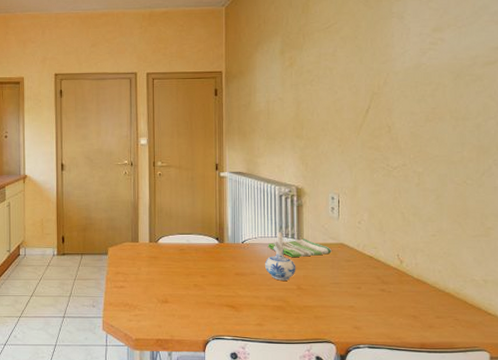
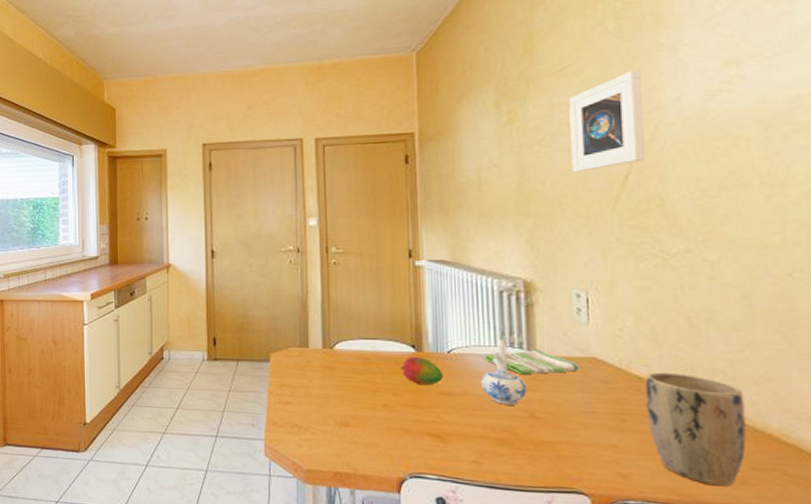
fruit: none [208,246,239,269] -> present [401,356,444,386]
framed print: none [332,31,380,106] -> present [569,70,645,173]
plant pot: none [374,252,434,331] -> present [645,372,747,487]

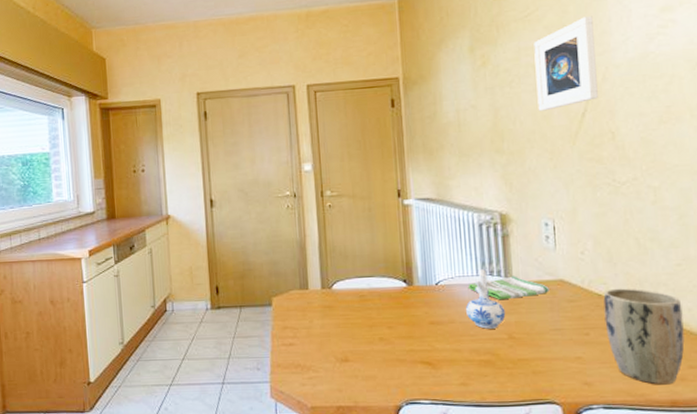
fruit: present [401,356,444,386] -> none [395,290,433,317]

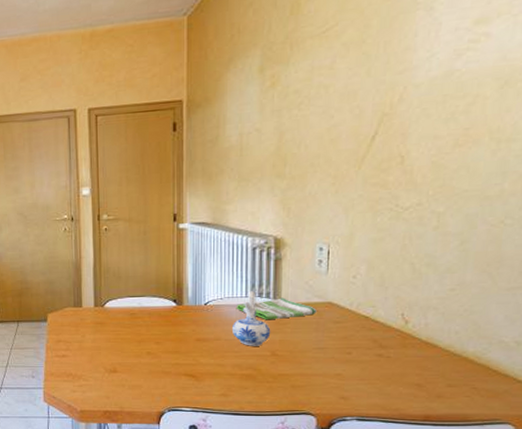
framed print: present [533,16,598,111] -> none [326,30,397,135]
plant pot: present [603,288,685,385] -> none [368,311,450,401]

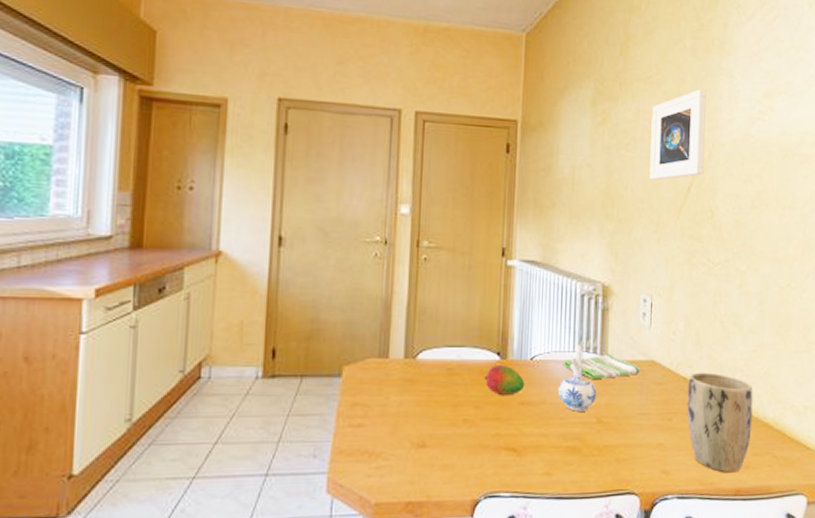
fruit: none [164,309,200,334] -> present [485,364,525,396]
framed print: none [326,30,397,135] -> present [649,89,706,180]
plant pot: none [368,311,450,401] -> present [687,372,753,473]

